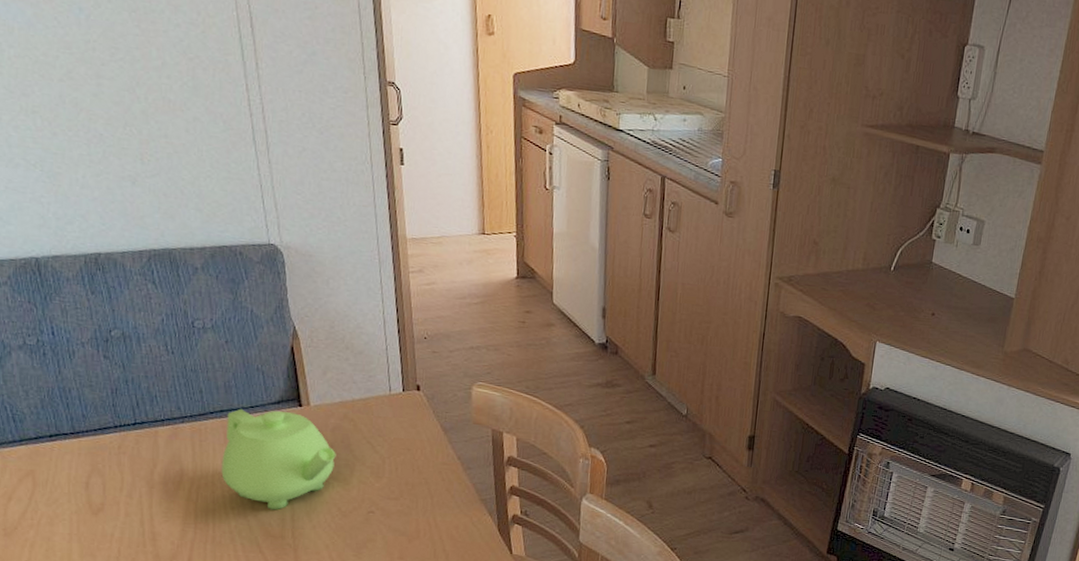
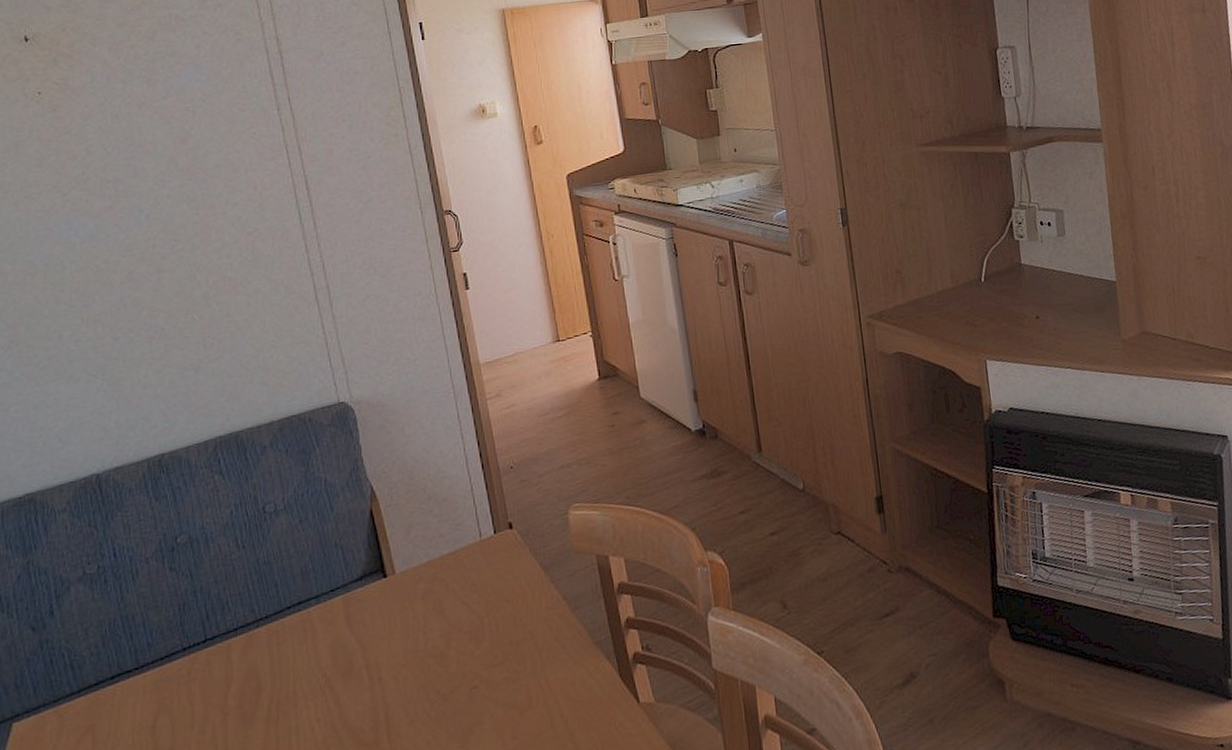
teapot: present [221,408,336,510] -> none [303,586,429,712]

